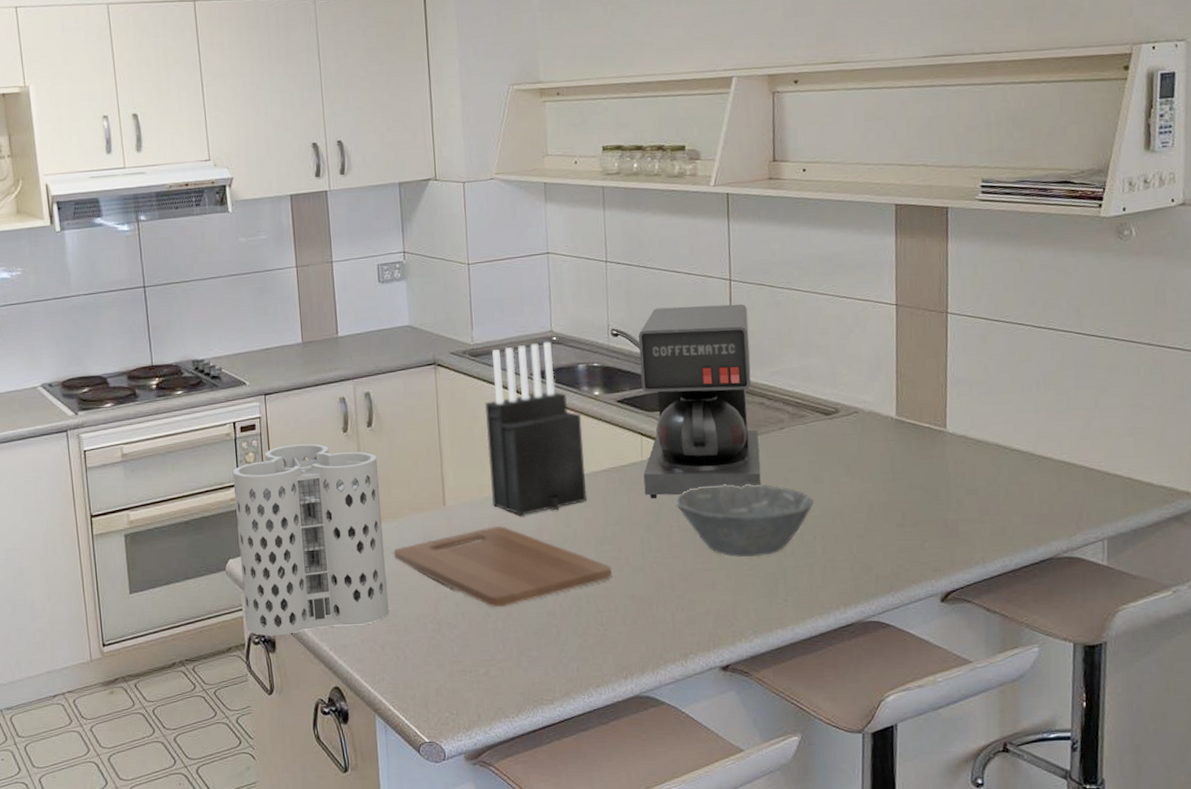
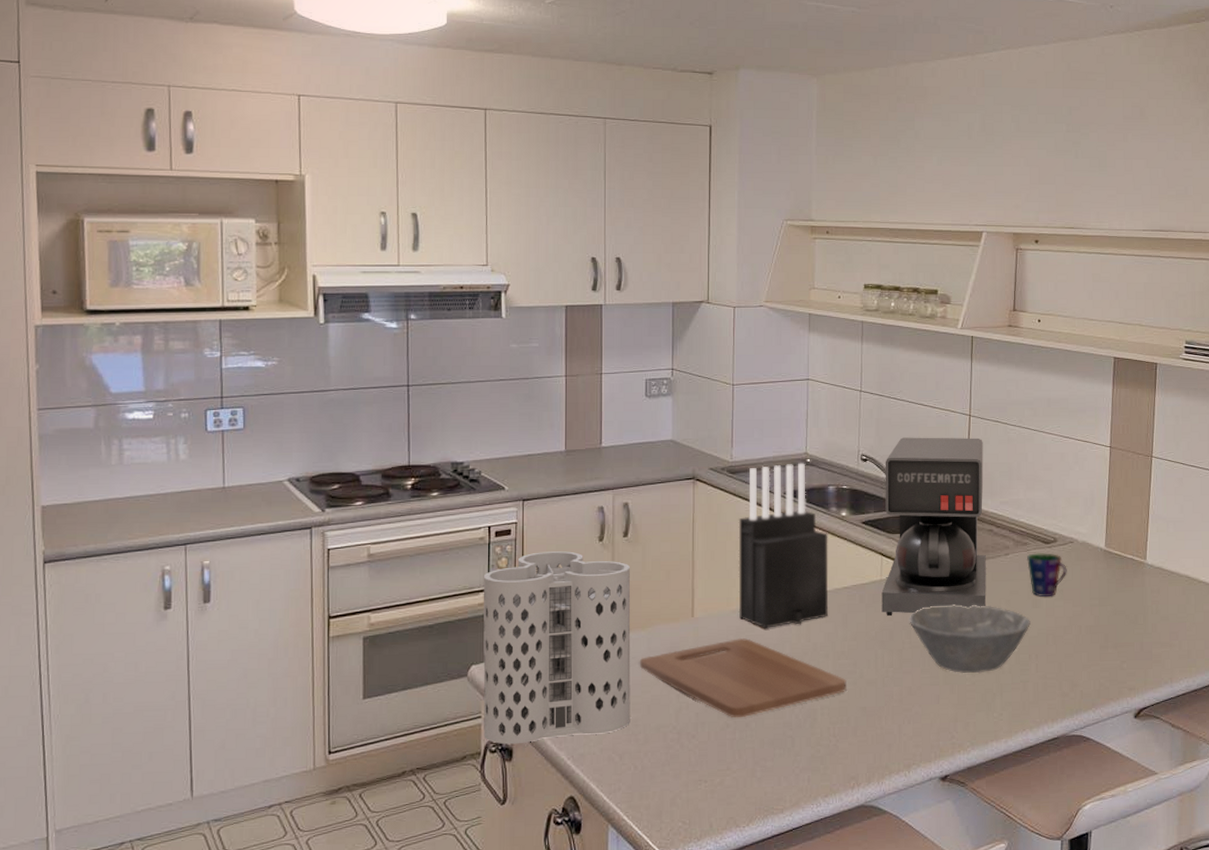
cup: none [804,425,853,473] -> present [1026,553,1067,597]

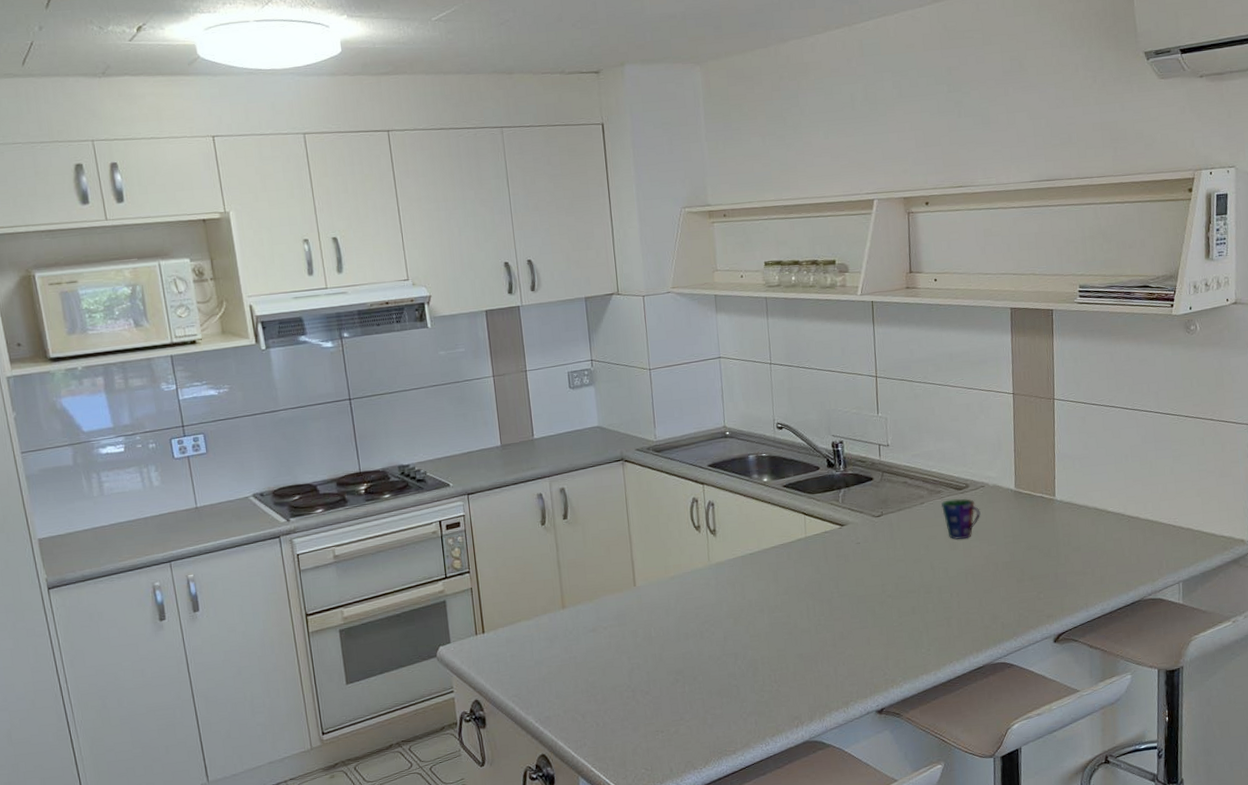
utensil holder: present [483,551,631,745] -> none [440,537,588,714]
cutting board: present [639,637,847,718] -> none [590,601,783,674]
knife block: present [738,463,829,628] -> none [667,436,759,591]
coffee maker: present [881,437,986,617] -> none [799,397,906,570]
bowl: present [909,604,1030,674] -> none [835,551,950,617]

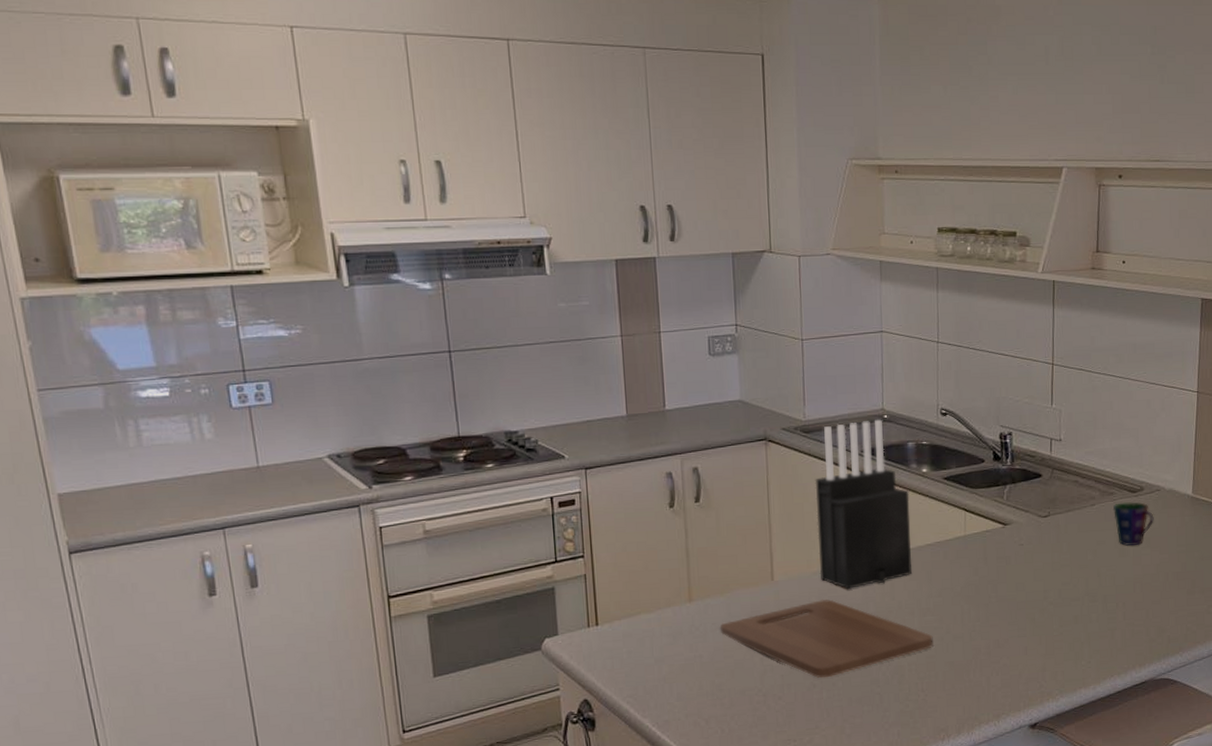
cutting board: none [590,601,783,674] -> present [719,599,933,678]
knife block: none [667,436,759,591] -> present [815,419,912,589]

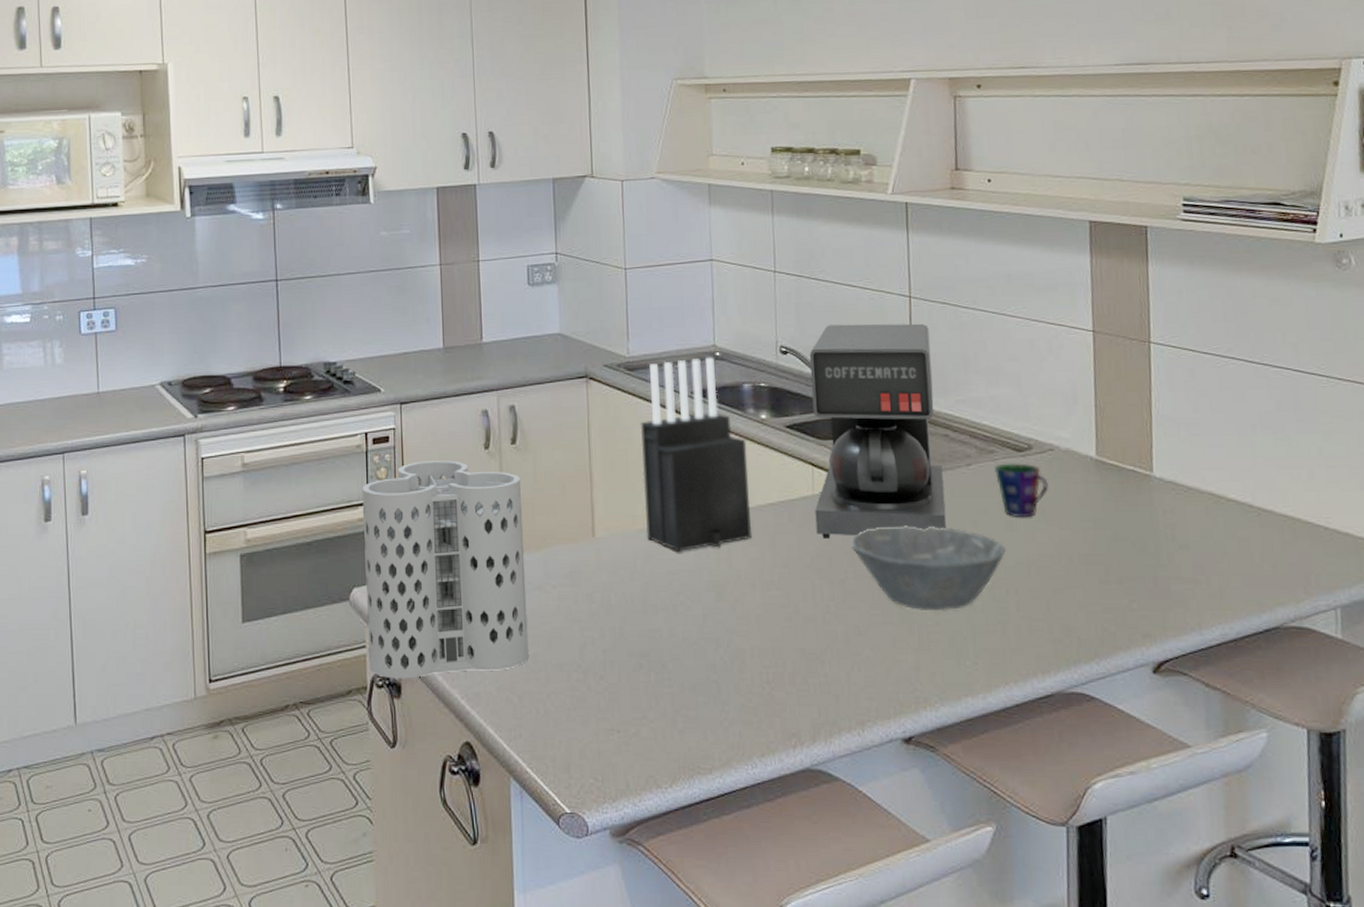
utensil holder: none [549,519,714,715] -> present [362,460,529,679]
cutting board: present [719,599,933,678] -> none [535,562,780,657]
coffee maker: none [965,387,1073,572] -> present [809,323,946,540]
bowl: none [995,556,1118,625] -> present [851,526,1006,612]

